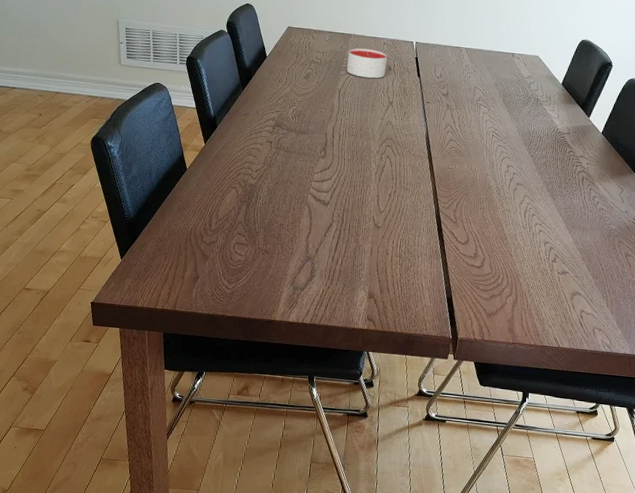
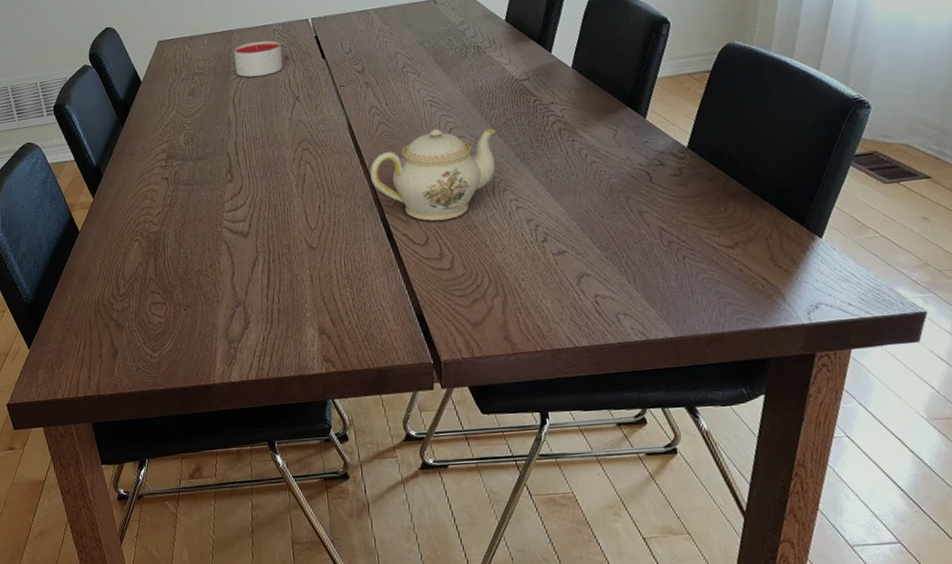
teapot: none [434,154,537,229] -> present [370,128,497,221]

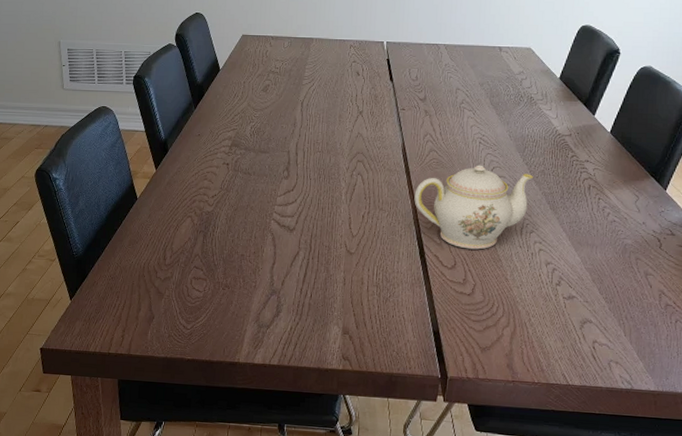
candle: present [233,40,284,78] -> none [308,53,355,86]

